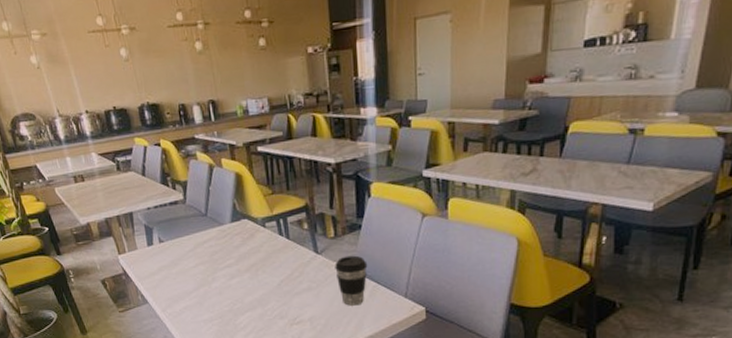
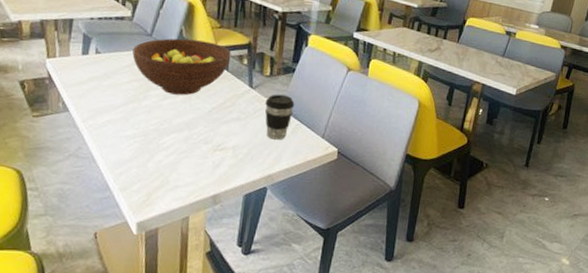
fruit bowl: none [192,211,290,273] -> present [132,38,232,96]

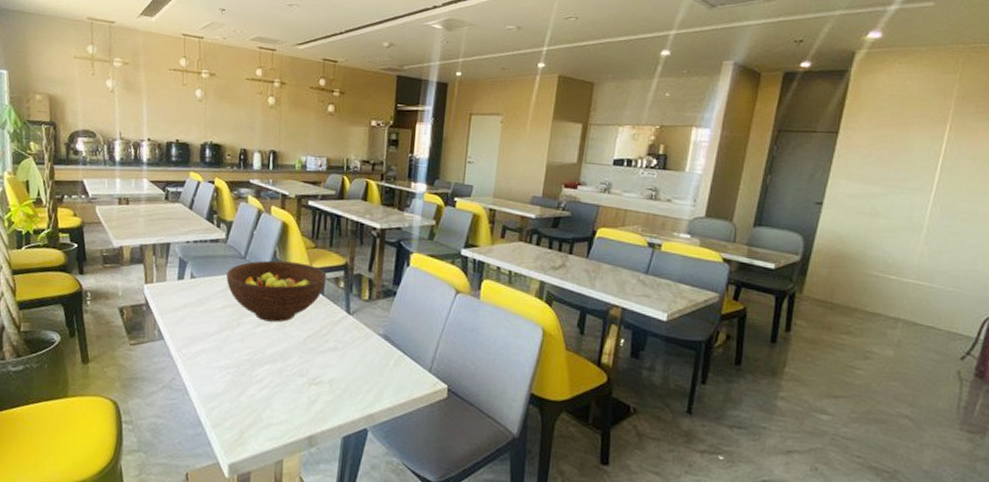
coffee cup: present [265,94,295,140] -> none [364,320,397,374]

